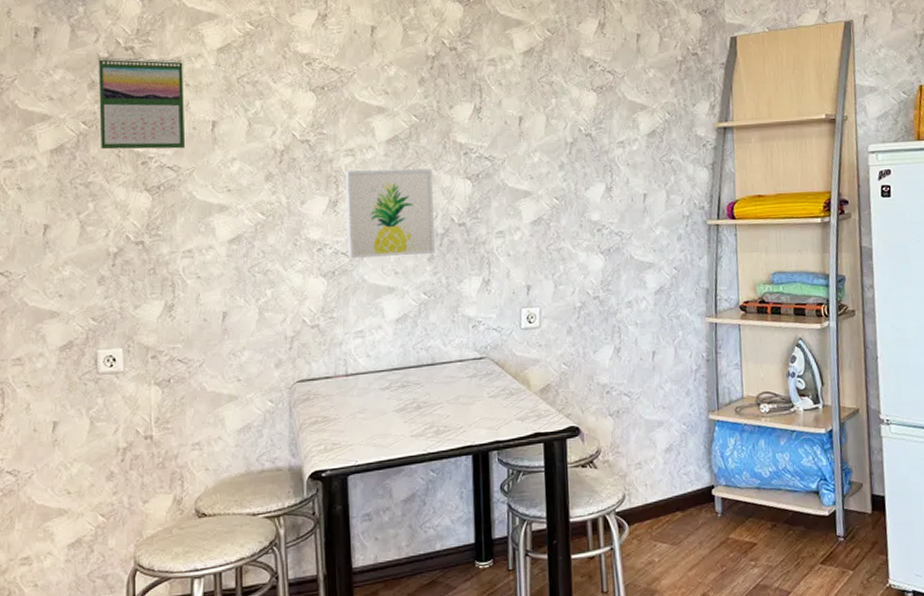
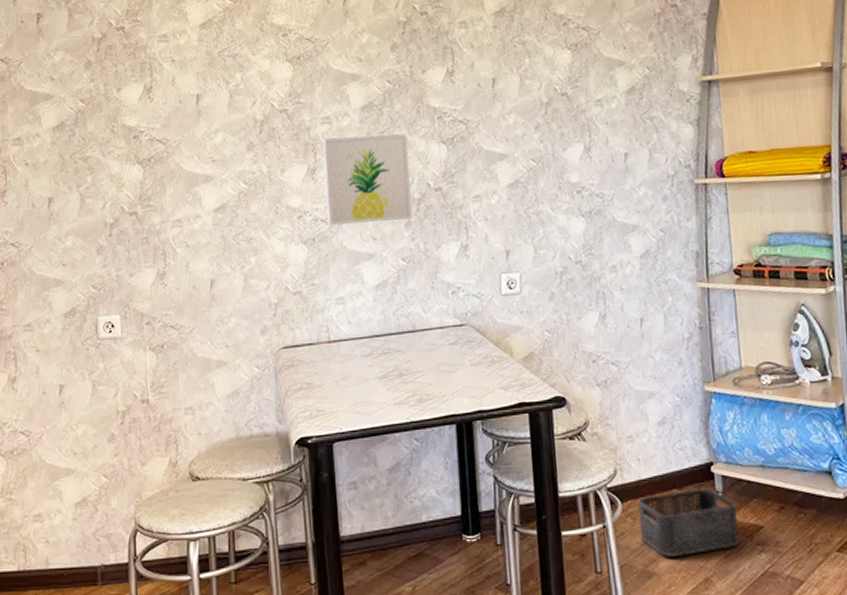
calendar: present [98,57,185,150] -> none [93,36,172,125]
storage bin: none [644,510,735,575] -> present [638,488,740,557]

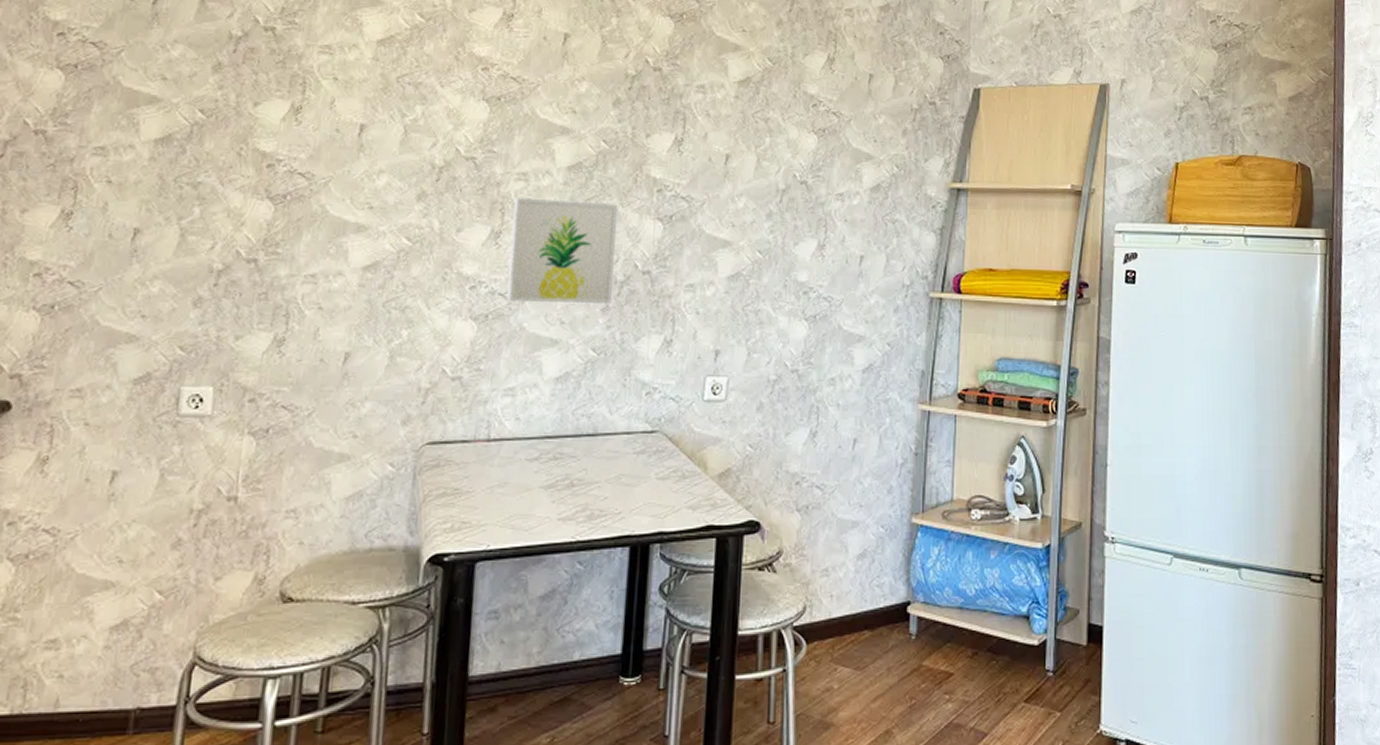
storage bin: present [638,488,740,557] -> none [822,630,929,706]

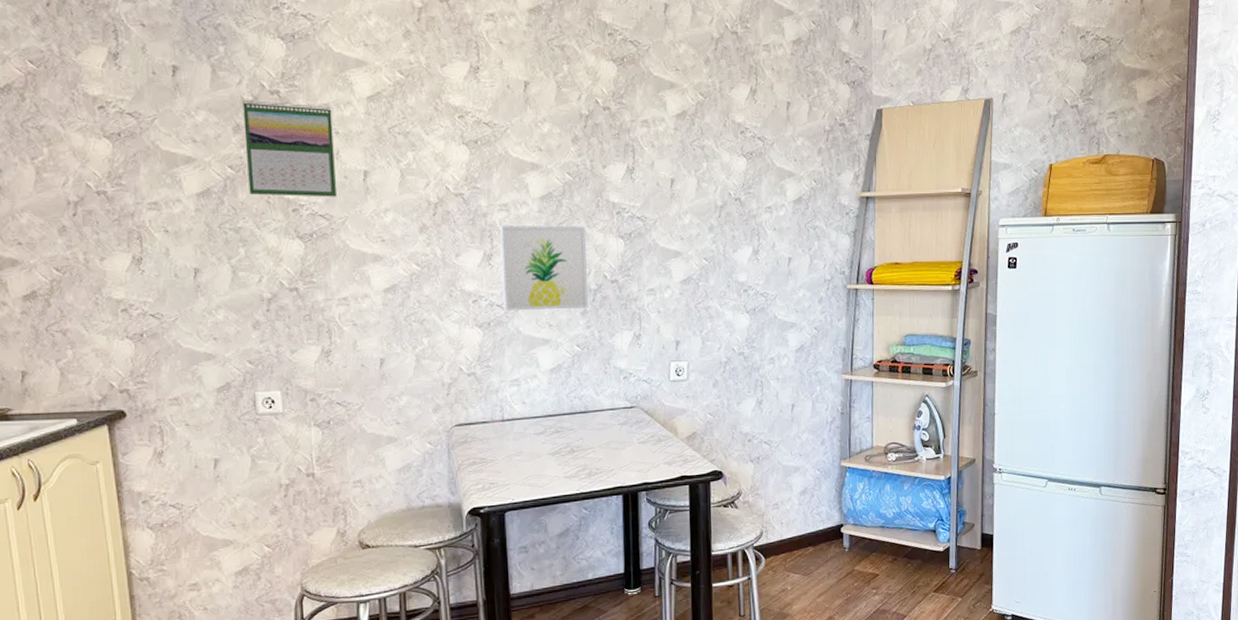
calendar: none [218,36,334,153] -> present [242,101,336,197]

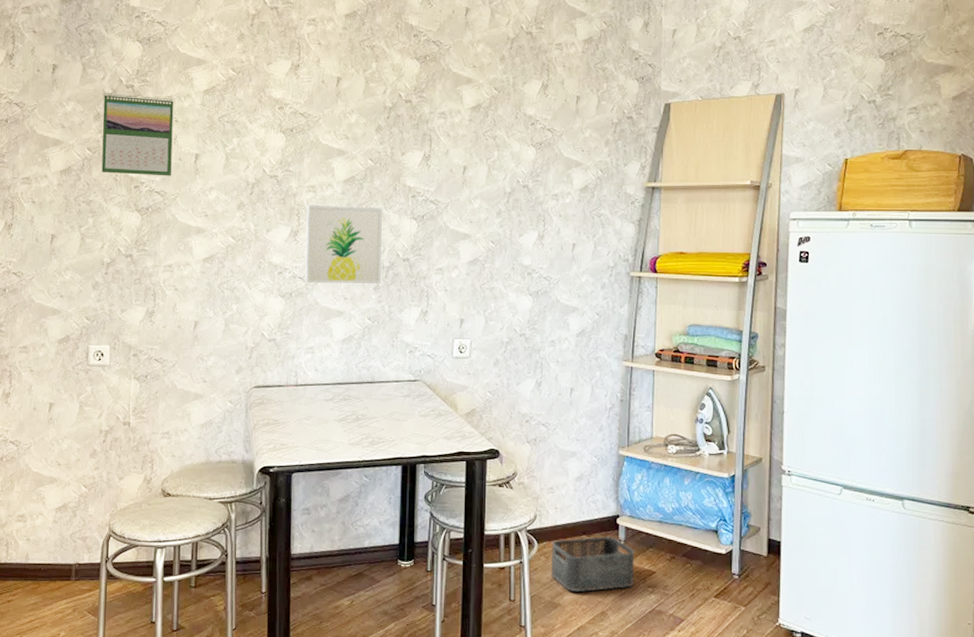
storage bin: none [778,545,859,601] -> present [550,536,635,592]

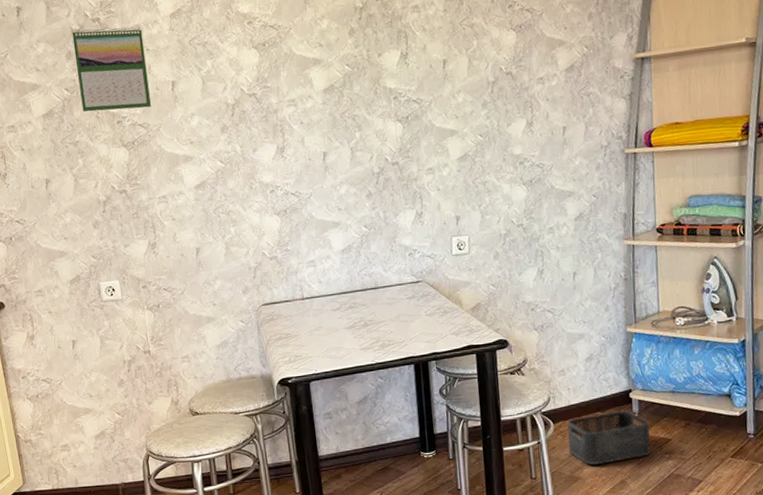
wall art: present [305,205,383,284] -> none [289,113,372,199]

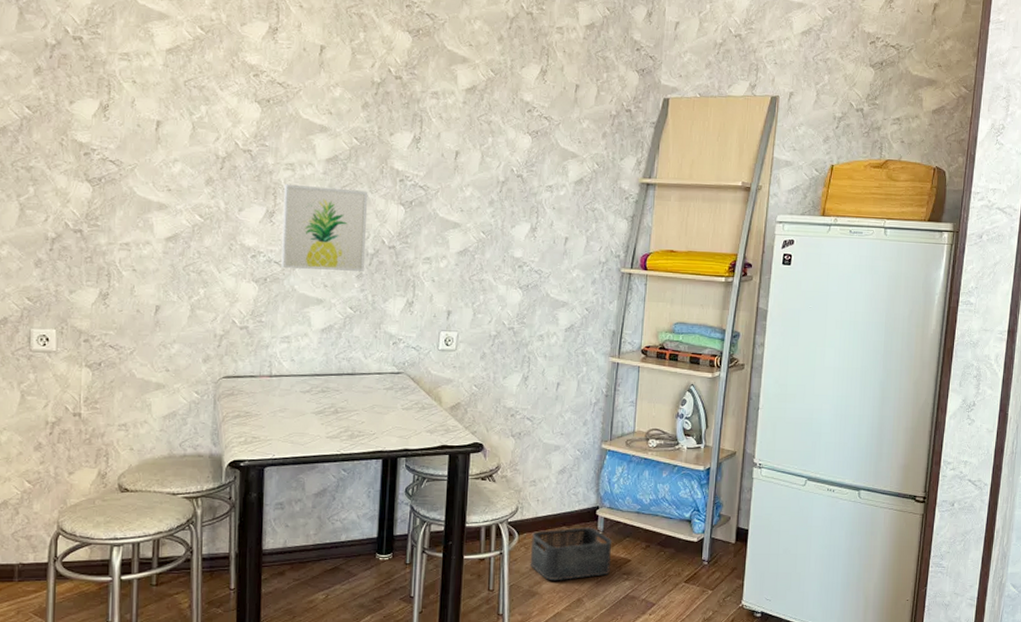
calendar: present [71,27,151,112] -> none [44,44,131,144]
wall art: none [289,113,372,199] -> present [281,184,368,271]

